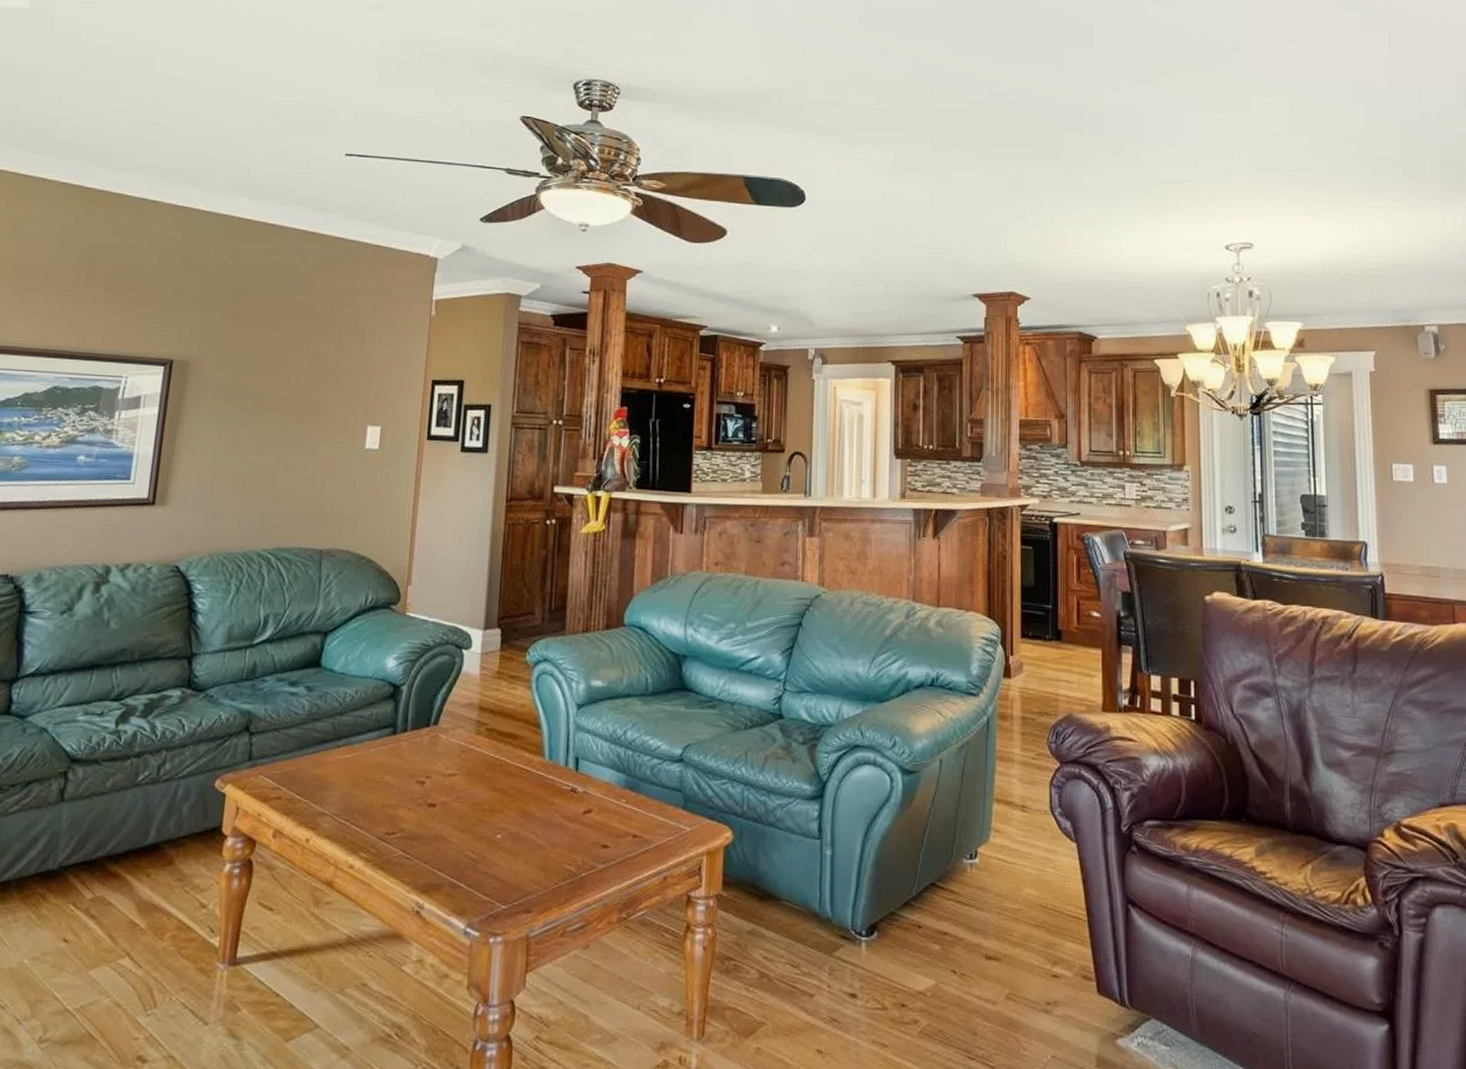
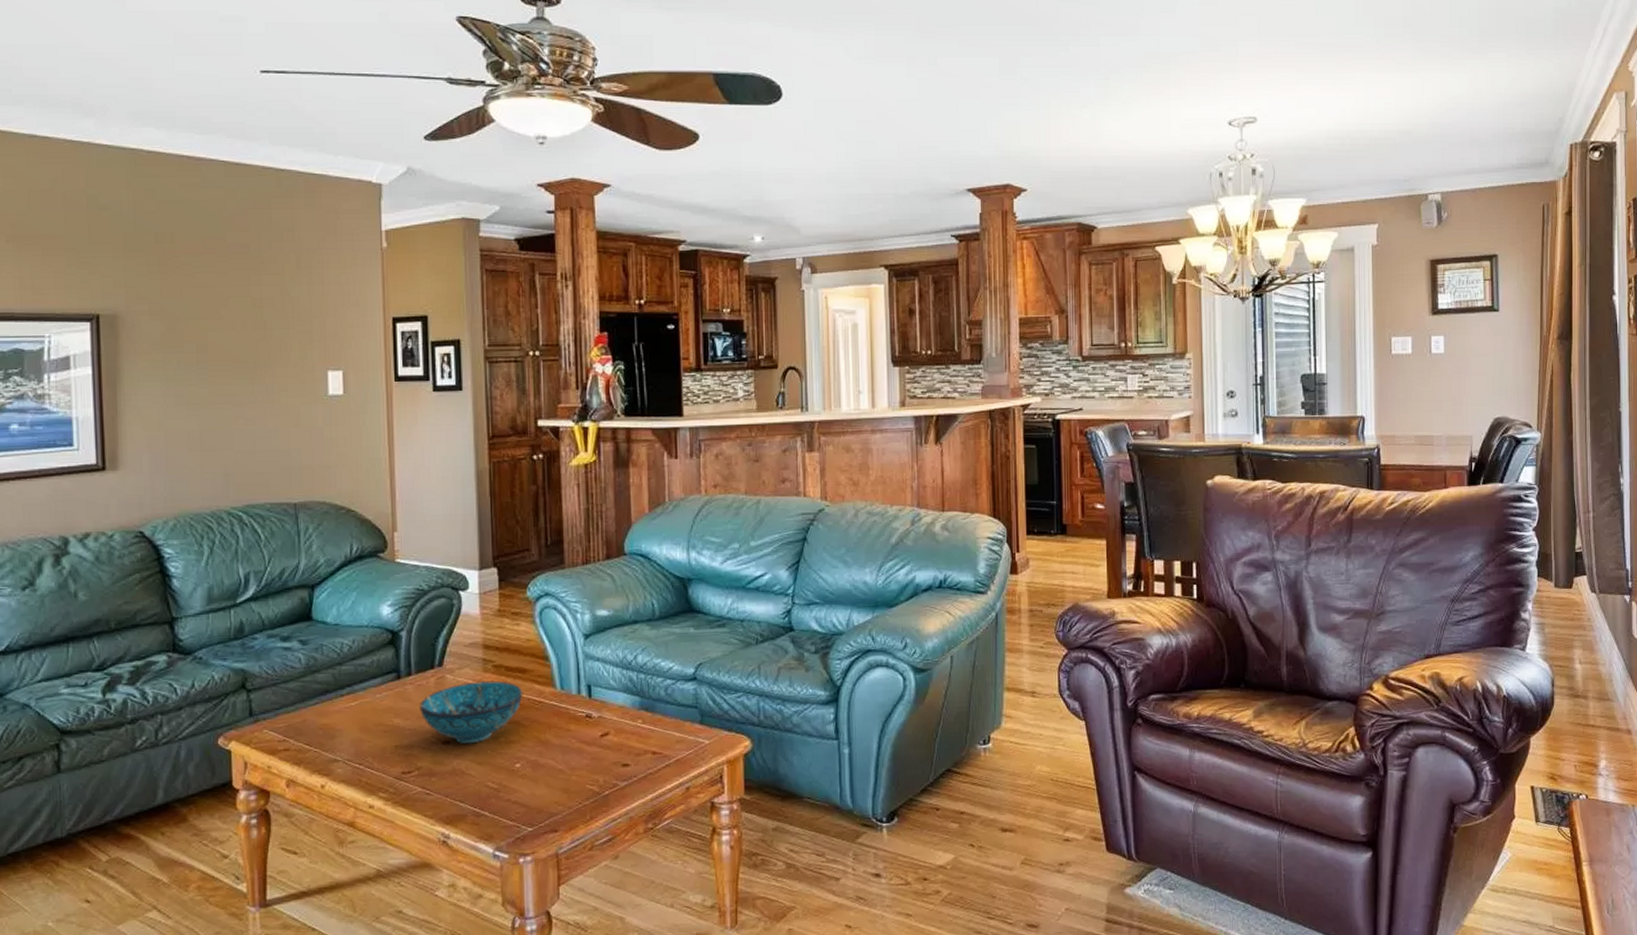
decorative bowl: none [409,743,512,808] -> present [418,680,523,743]

